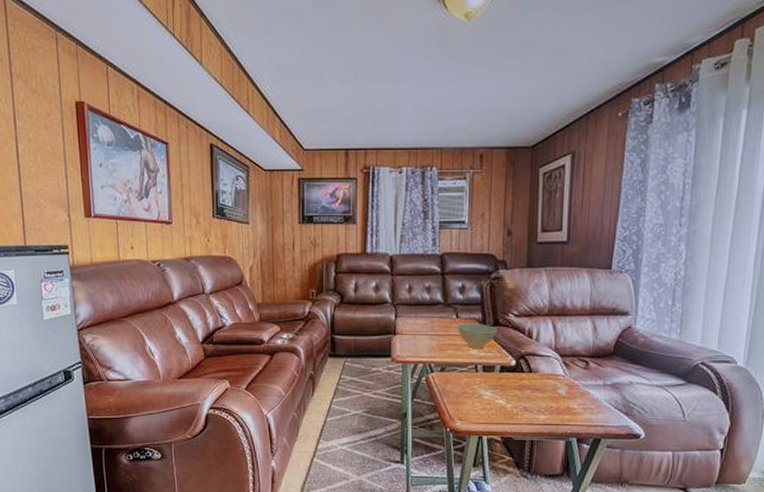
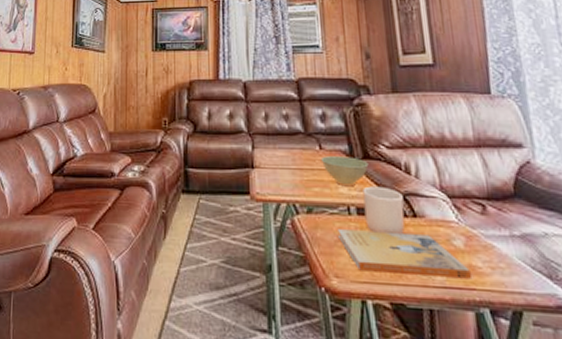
book: none [465,383,567,418] -> present [338,229,471,279]
mug: none [489,348,523,387] -> present [363,186,405,235]

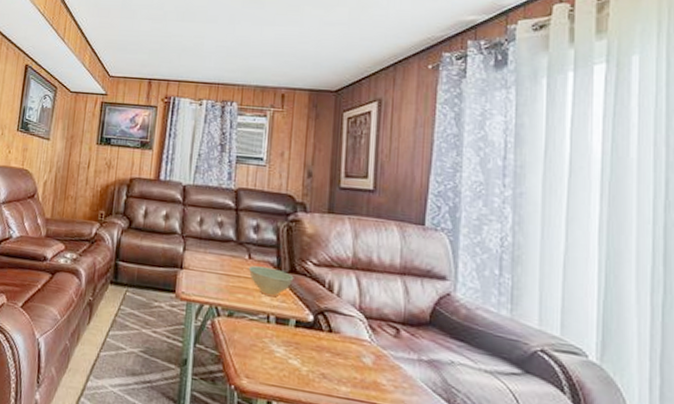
book: present [338,229,471,279] -> none [254,335,374,394]
mug: present [363,186,405,235] -> none [282,298,322,347]

